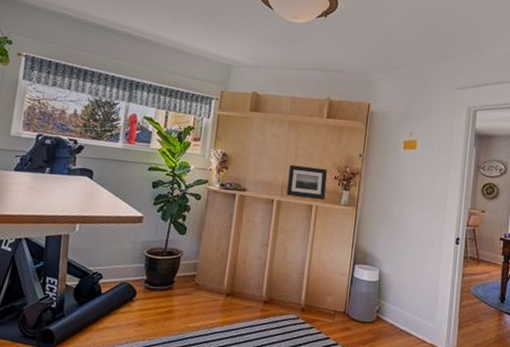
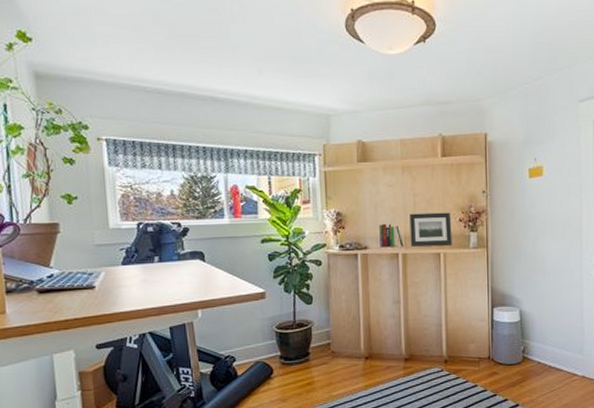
books: none [258,170,280,194] -> present [379,223,403,248]

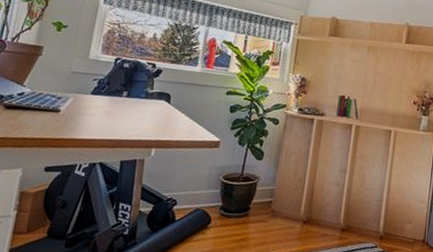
picture frame: present [409,212,452,247] -> none [365,89,406,125]

